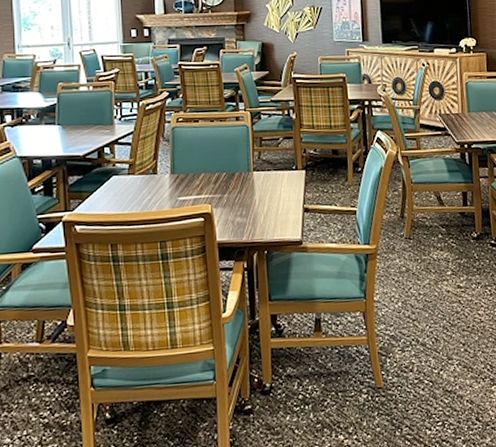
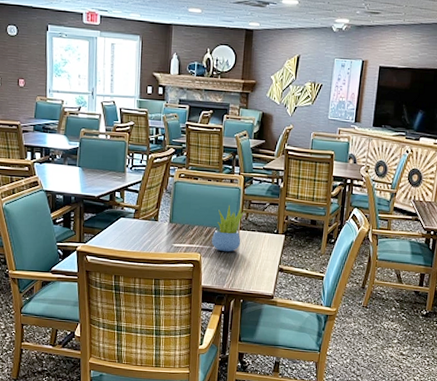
succulent plant: none [223,145,257,199] -> present [212,204,245,252]

